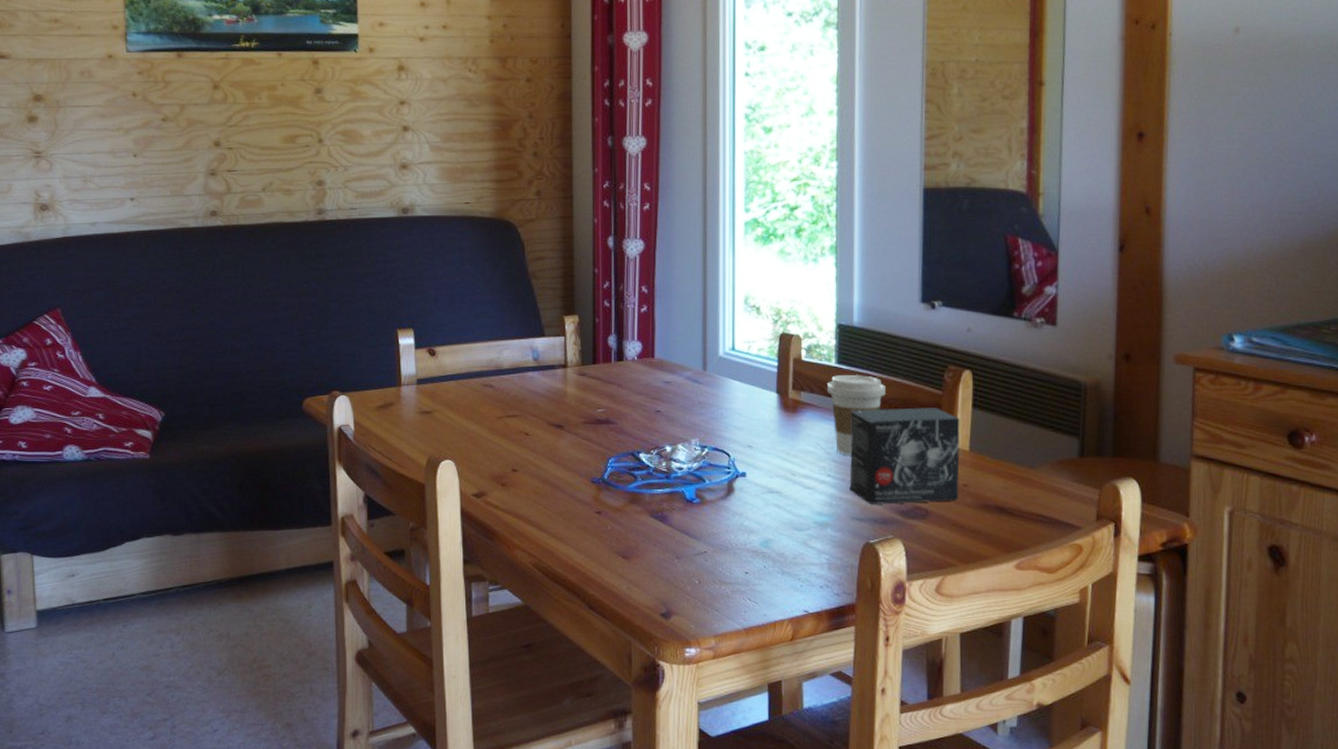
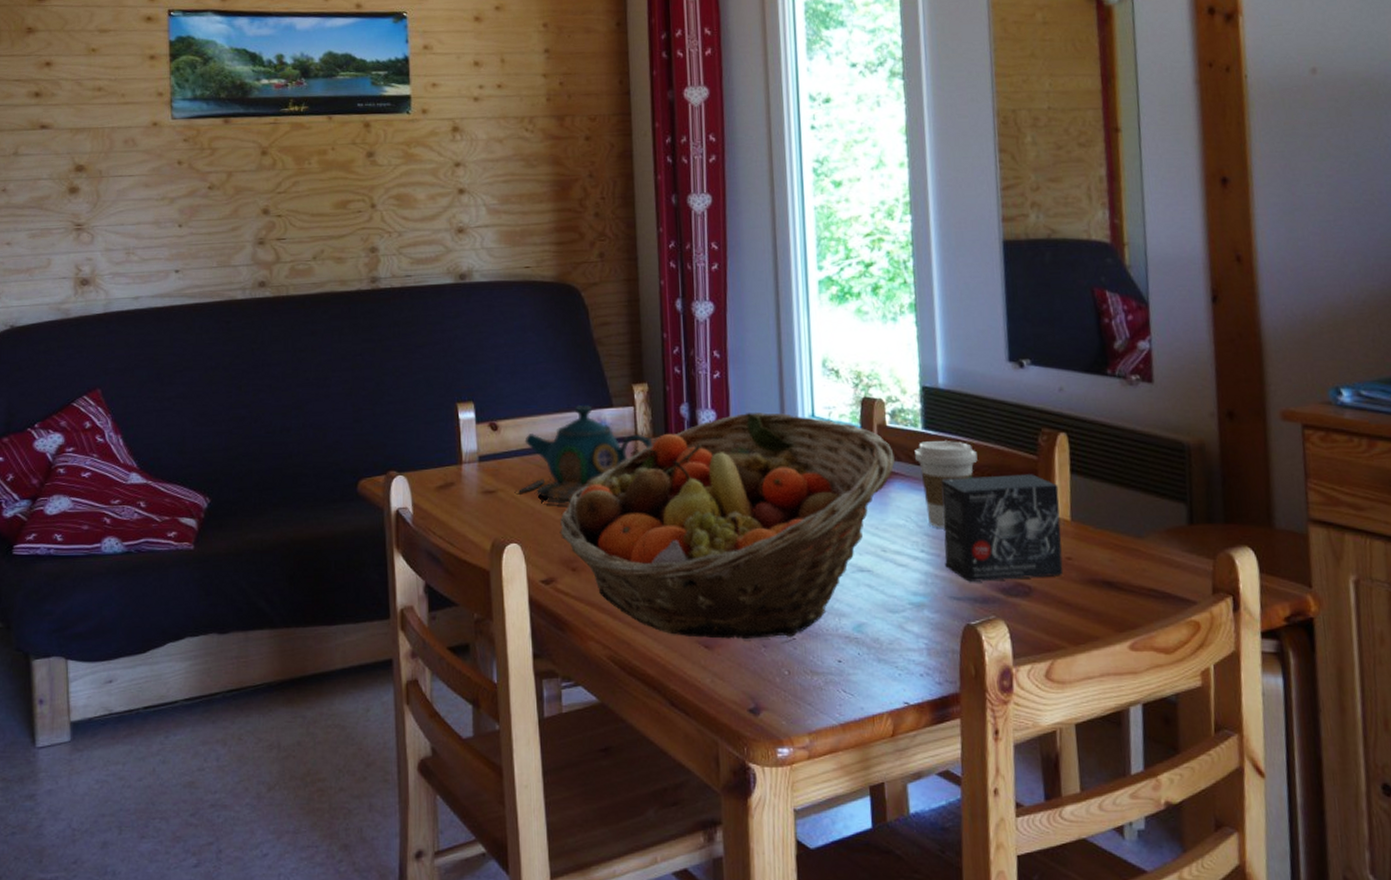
teapot: none [450,333,581,425] -> present [514,404,653,505]
fruit basket: none [491,345,808,552] -> present [559,412,895,640]

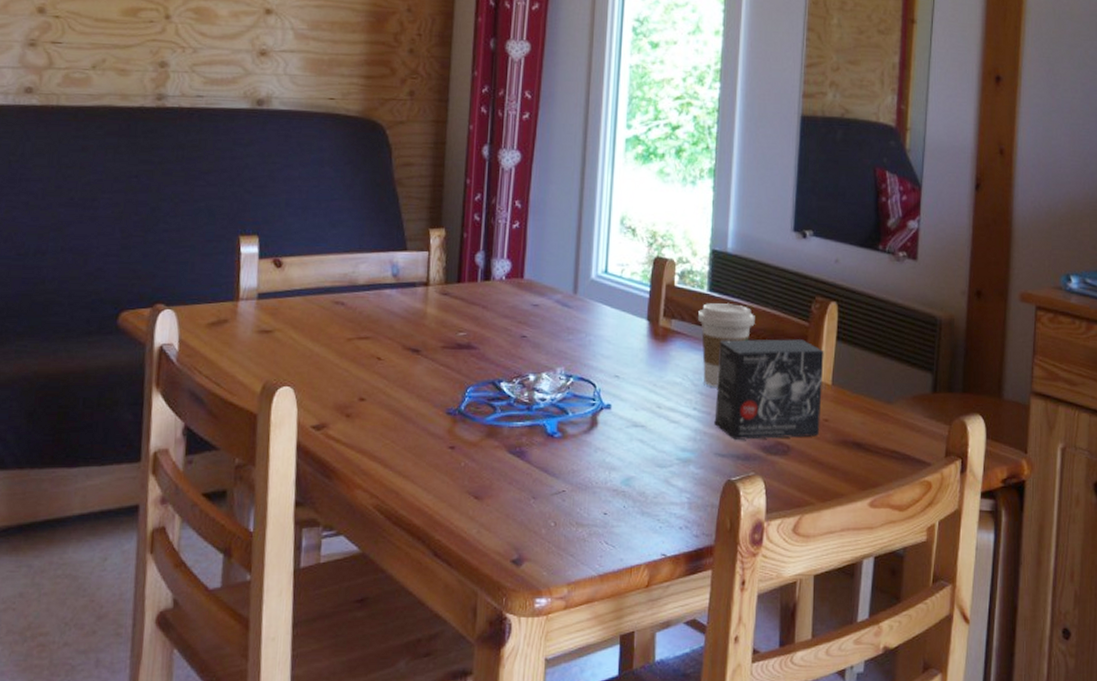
teapot: present [514,404,653,505] -> none [293,246,444,348]
fruit basket: present [559,412,895,640] -> none [337,265,679,491]

